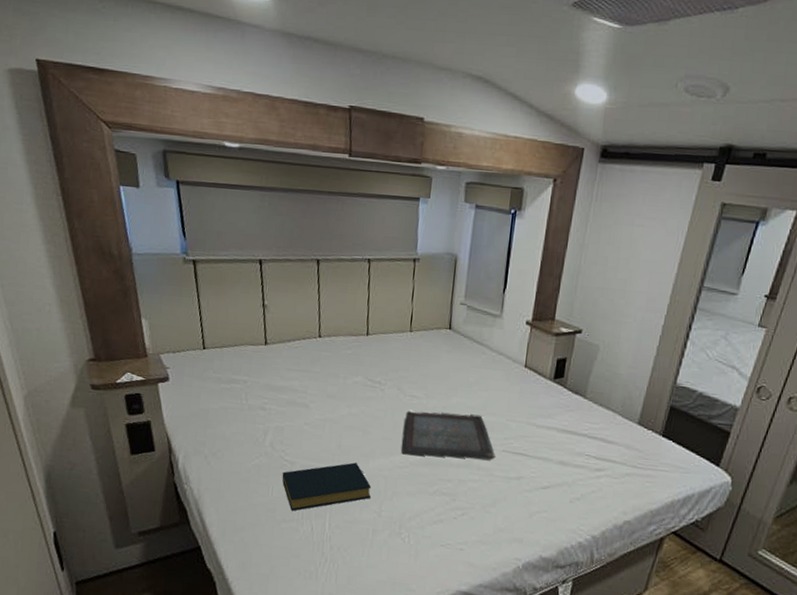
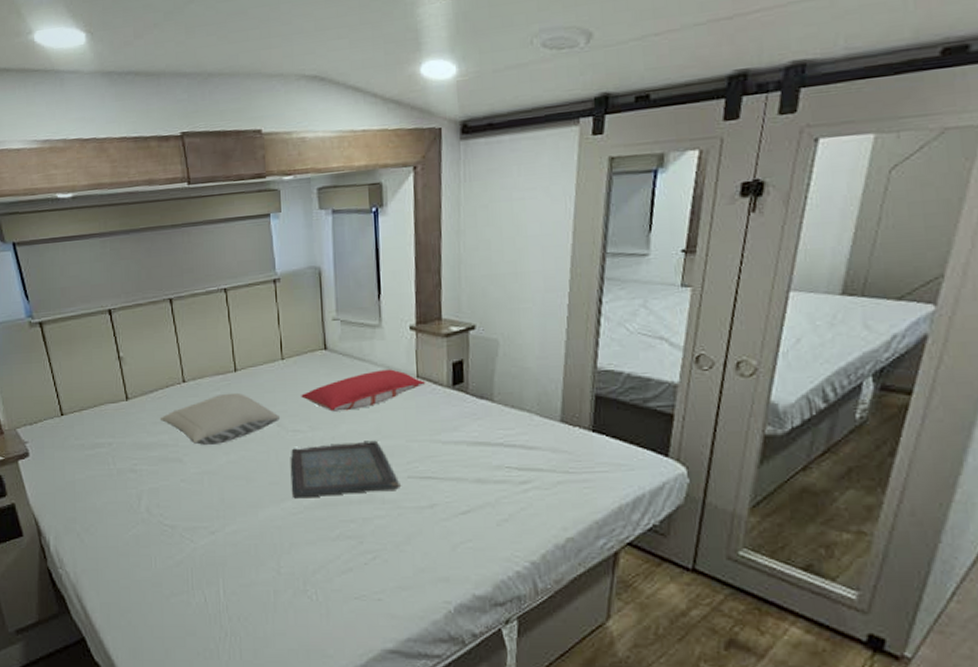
hardback book: present [282,462,372,511] -> none [164,516,266,582]
pillow: none [293,353,402,398] -> present [159,392,281,446]
pillow: none [422,355,532,386] -> present [301,369,426,412]

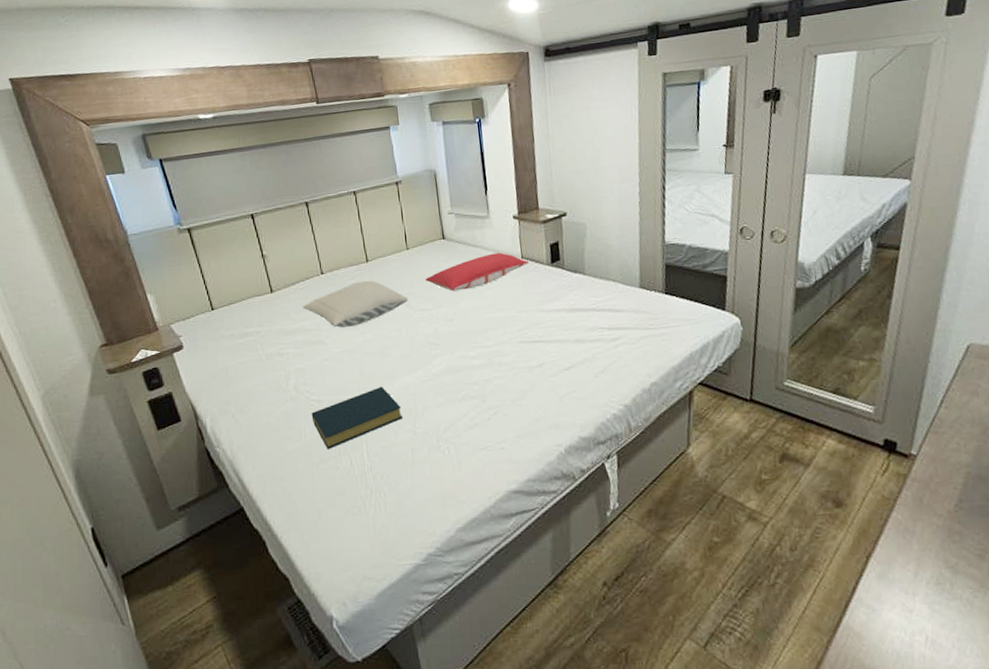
hardback book: none [164,516,266,582] -> present [311,386,403,449]
serving tray: present [290,440,401,499] -> none [419,313,514,368]

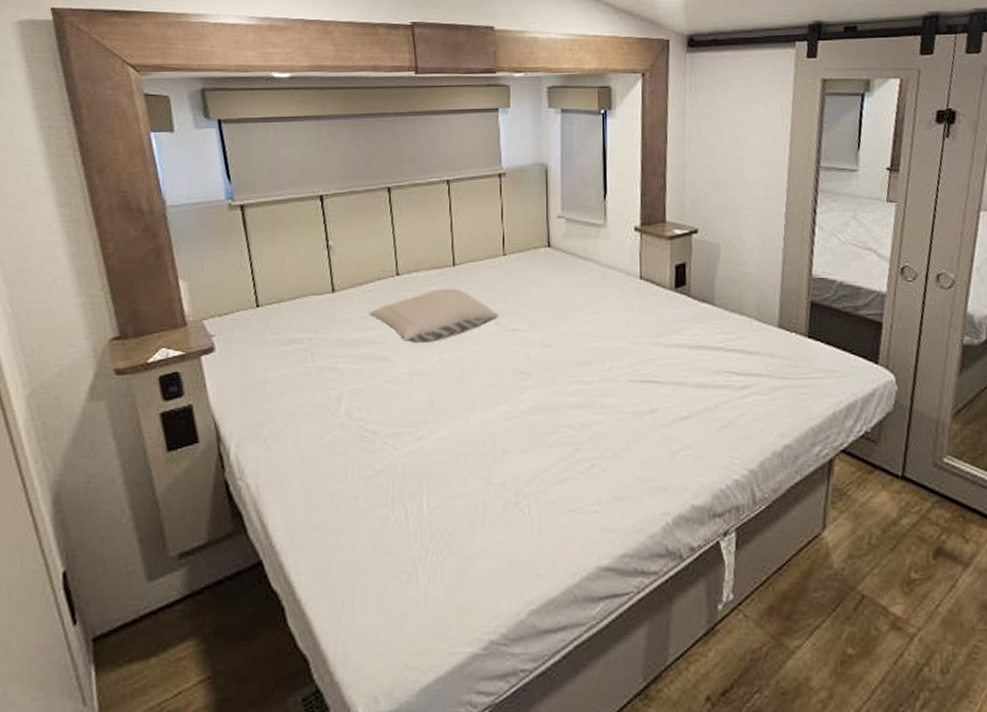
hardback book: present [311,386,403,449] -> none [363,421,476,494]
pillow: present [425,252,530,291] -> none [522,269,649,311]

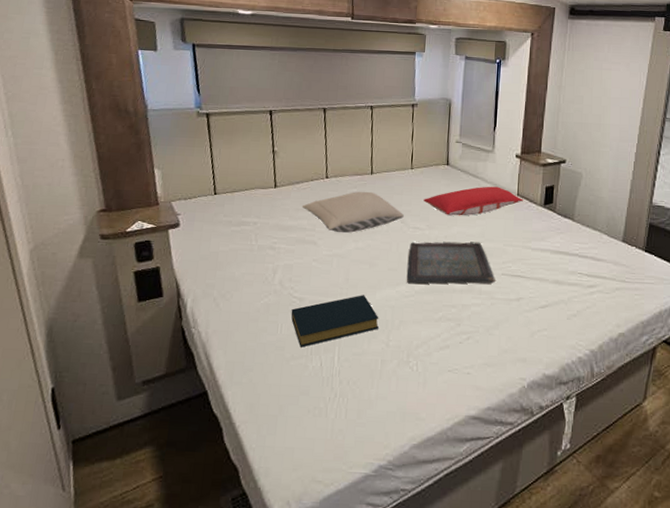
hardback book: none [363,421,476,494] -> present [291,295,379,347]
serving tray: none [507,342,621,402] -> present [406,242,495,284]
pillow: none [522,269,649,311] -> present [423,186,524,216]

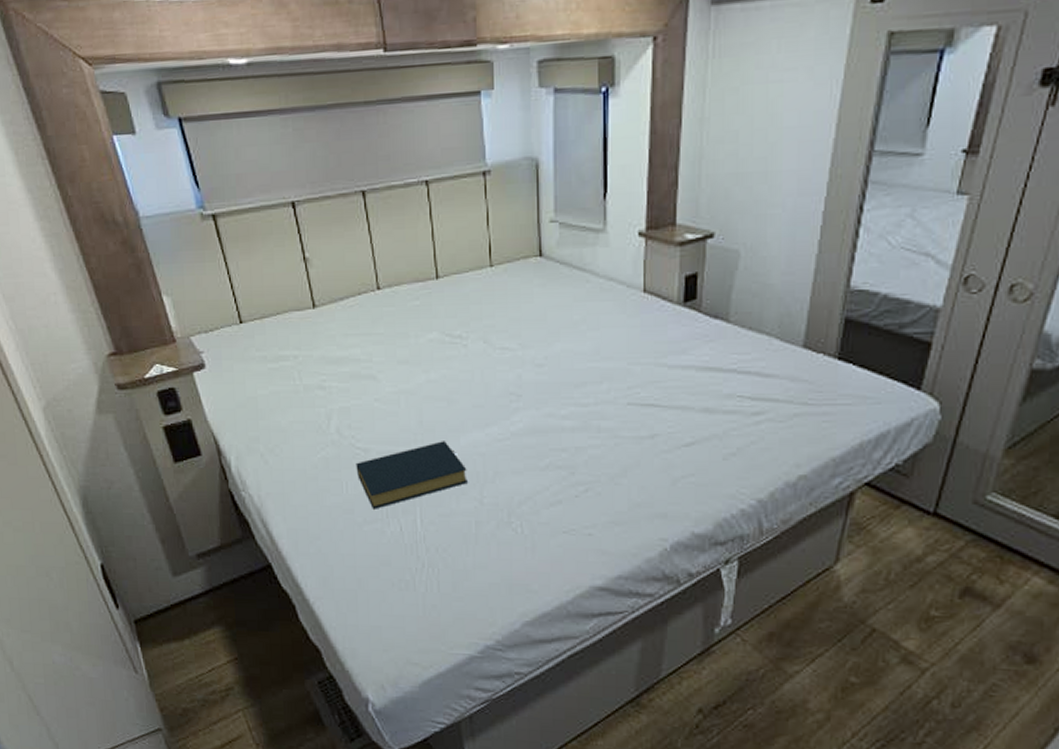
pillow: present [301,191,405,234] -> none [351,303,488,363]
serving tray: present [406,242,495,284] -> none [497,362,619,424]
pillow: present [423,186,524,216] -> none [511,281,654,328]

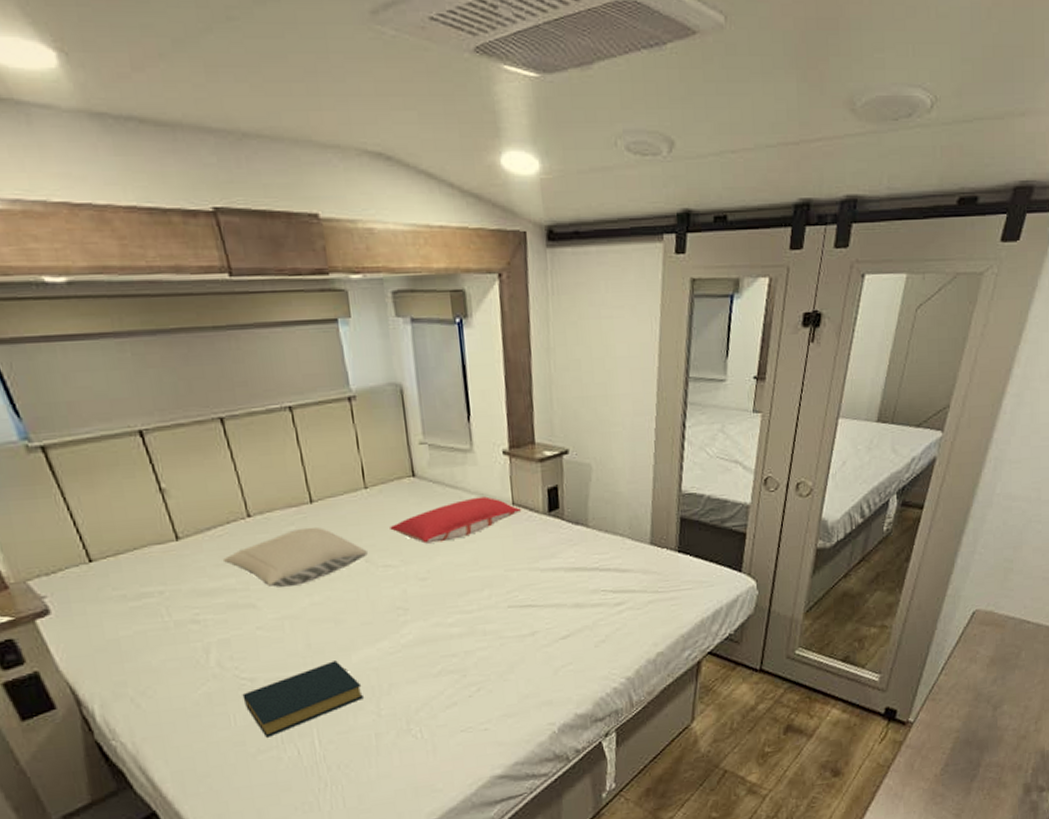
pillow: none [351,303,488,363] -> present [222,526,369,588]
pillow: none [511,281,654,328] -> present [390,496,522,544]

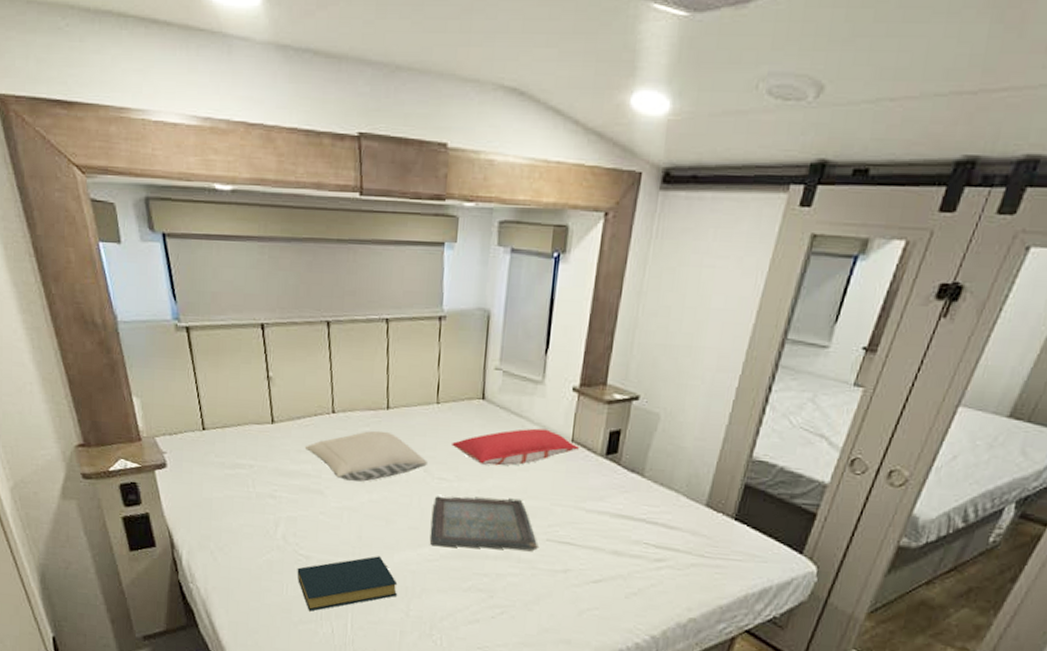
serving tray: none [383,571,501,638] -> present [429,496,538,551]

